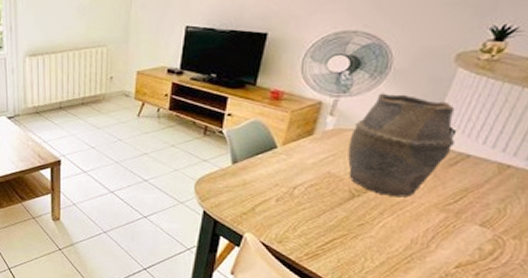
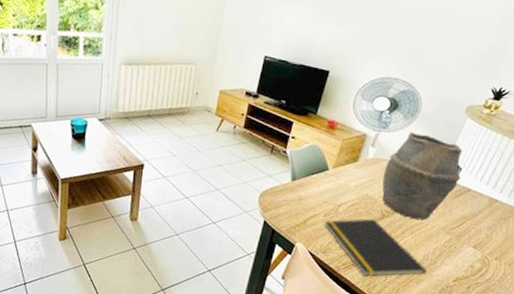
notepad: none [278,200,417,267] -> present [325,219,427,277]

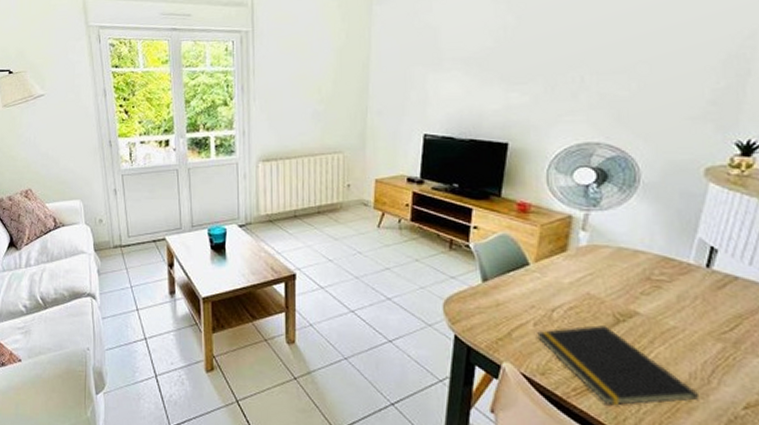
vase: present [382,132,463,221] -> none [606,207,719,324]

